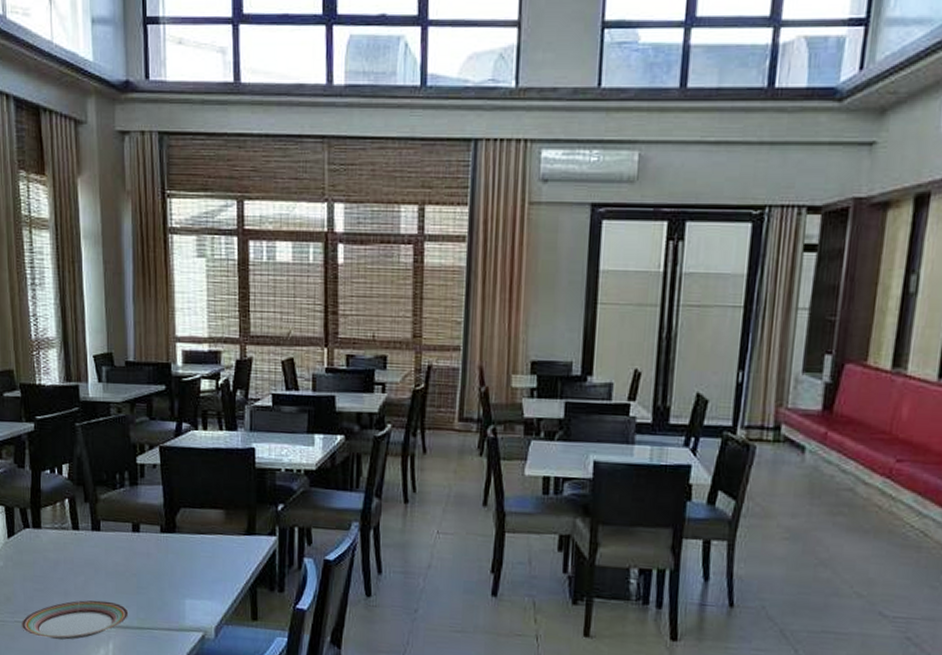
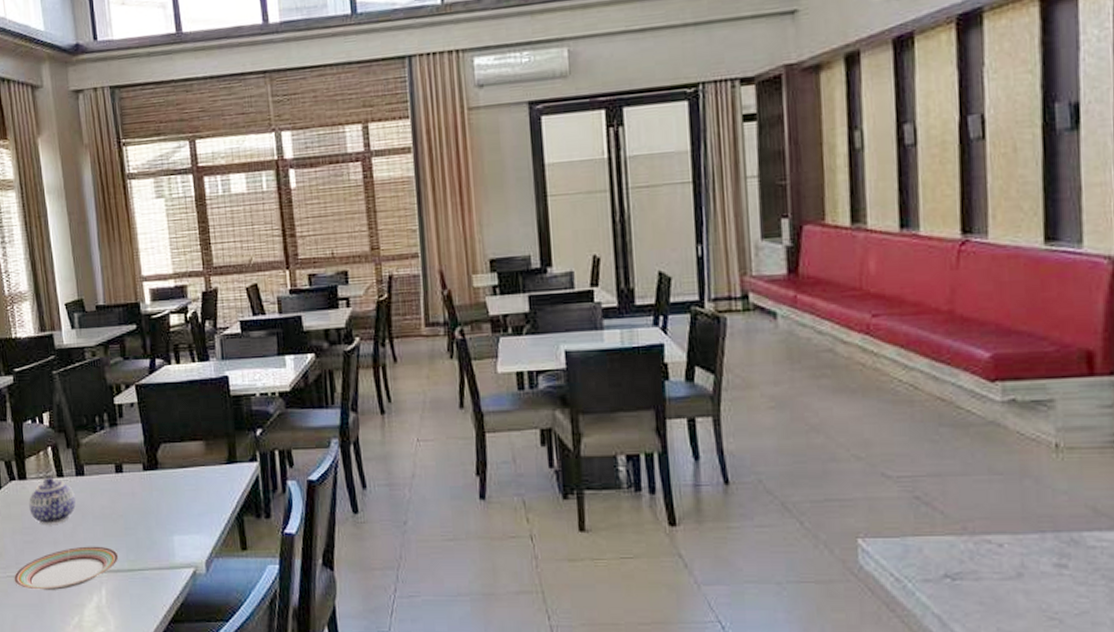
teapot: none [42,528,89,576] -> present [29,477,76,524]

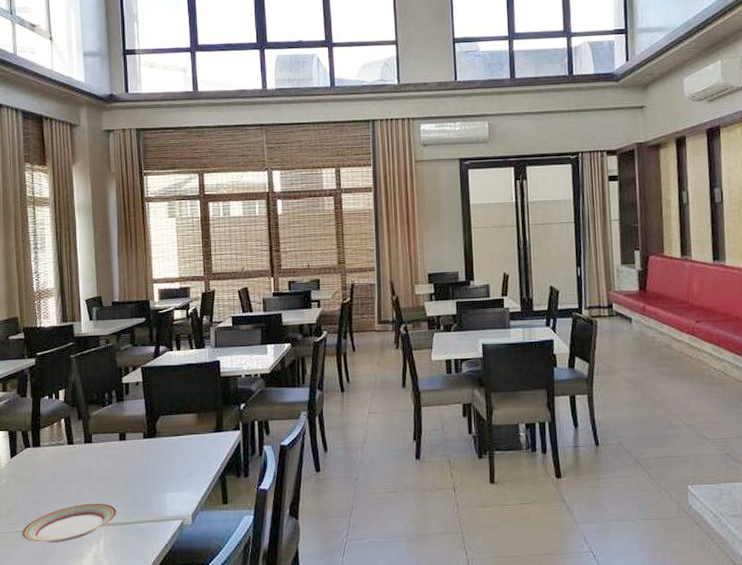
teapot: present [29,477,76,524] -> none [41,444,82,485]

